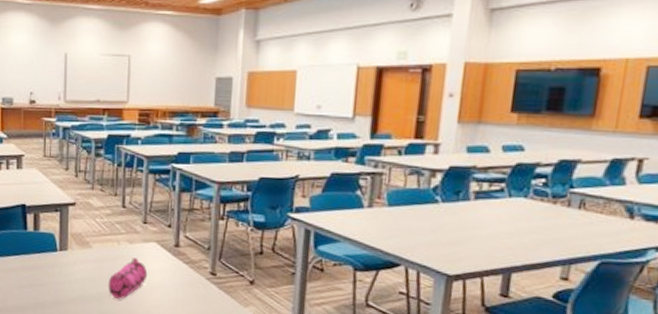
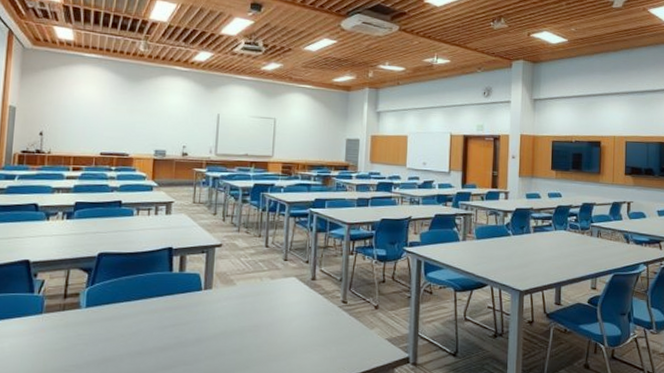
pencil case: present [108,258,148,300] -> none [250,292,287,332]

